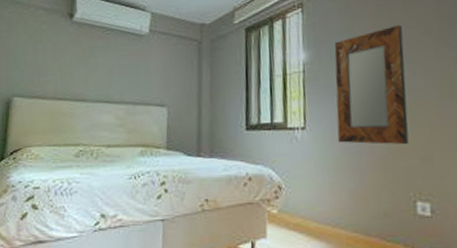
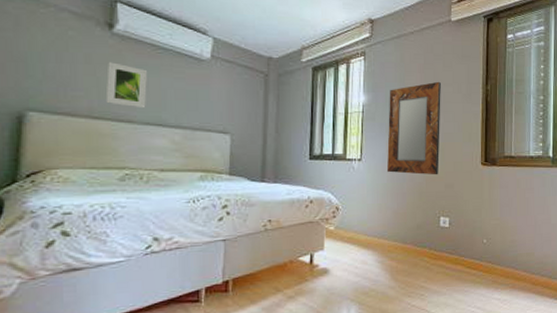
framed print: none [66,47,98,87] -> present [105,62,148,109]

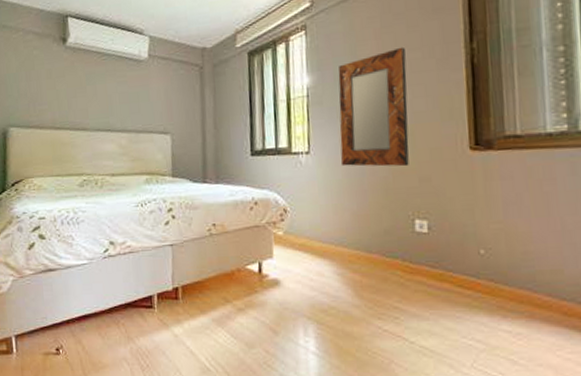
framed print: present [105,62,148,109] -> none [64,74,96,116]

